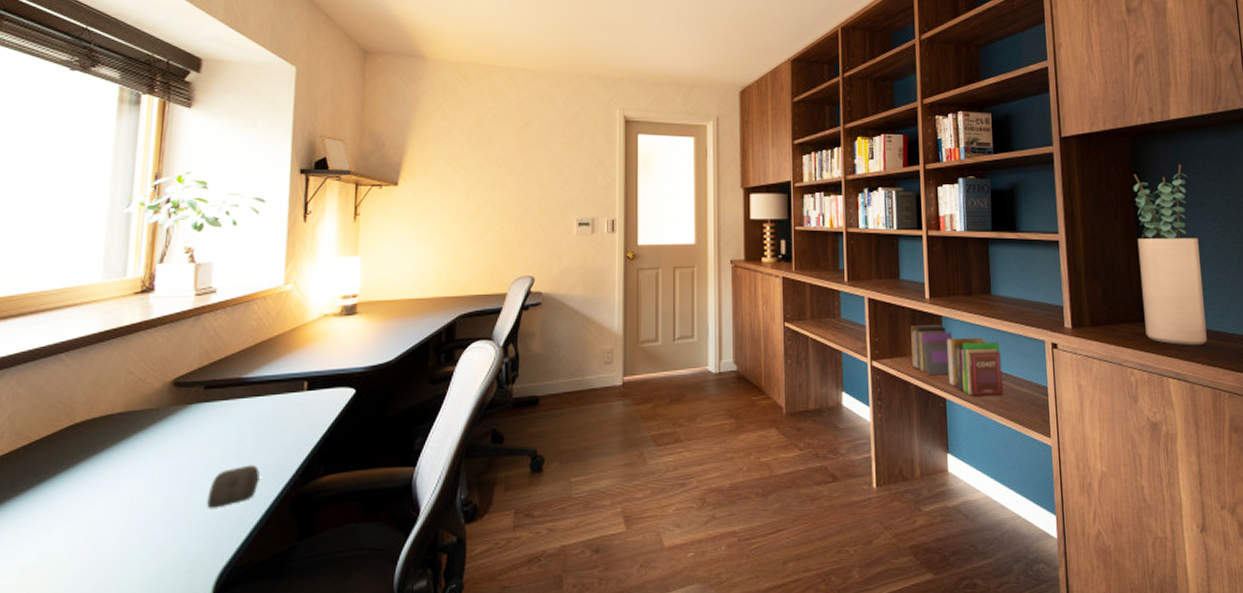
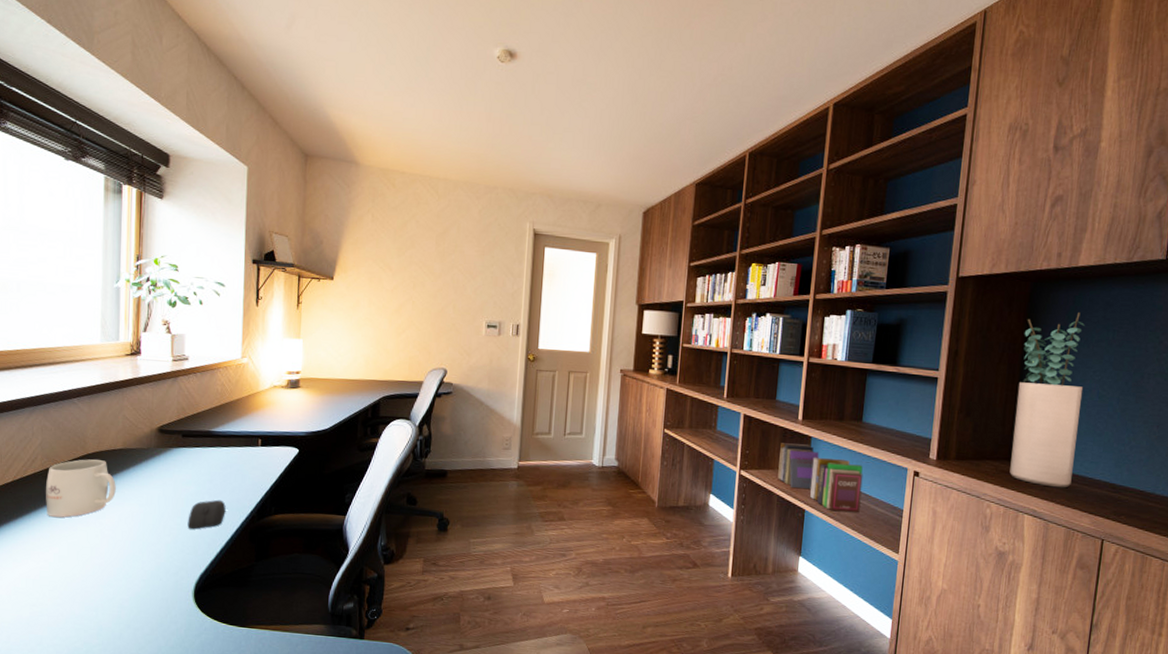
mug: none [10,430,112,515] -> present [45,459,116,518]

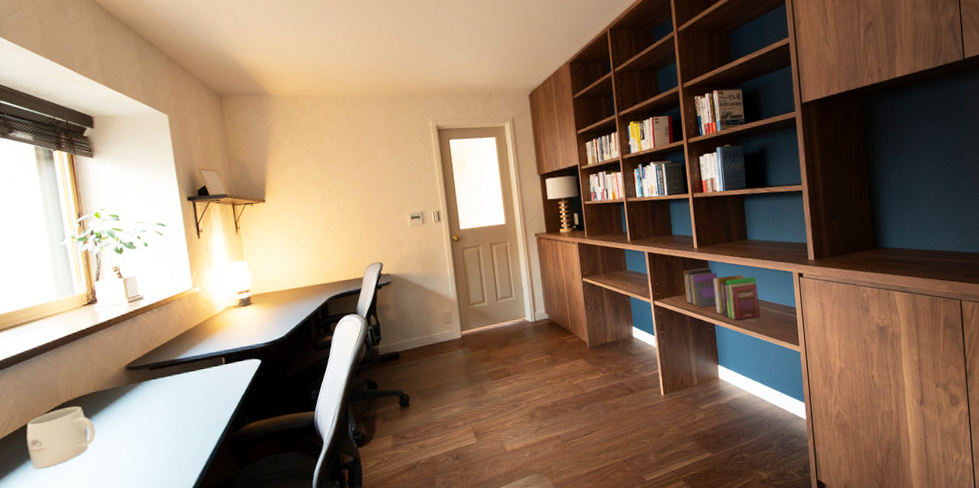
computer mouse: present [187,499,226,529] -> none [168,420,203,452]
vase: present [1009,313,1085,489] -> none [864,115,926,265]

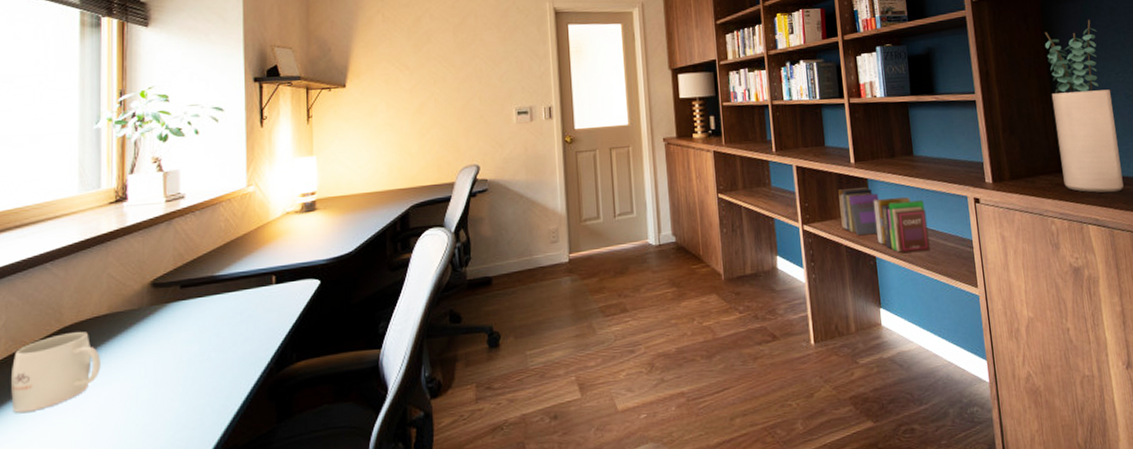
vase: none [864,115,926,265] -> present [1044,20,1124,193]

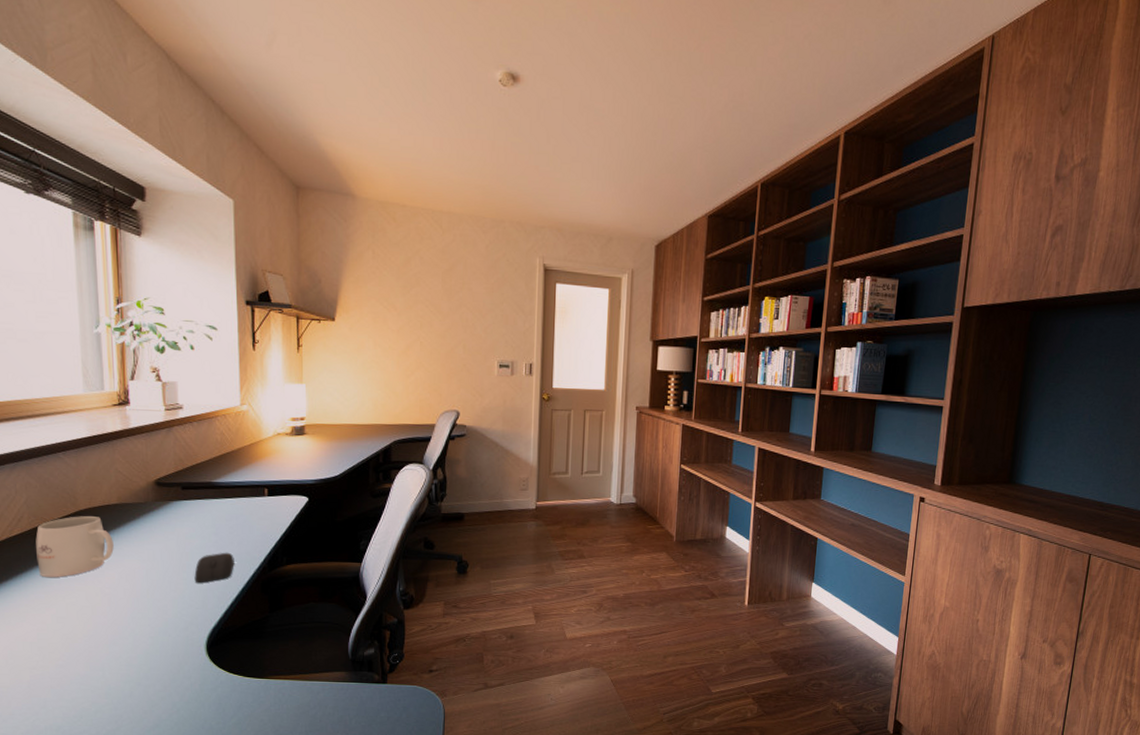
computer mouse: none [191,355,237,396] -> present [194,552,234,582]
books: present [838,187,879,236] -> none [791,474,831,519]
books: present [874,196,930,254] -> none [822,487,873,539]
vase: present [1044,20,1124,193] -> none [1008,340,1080,508]

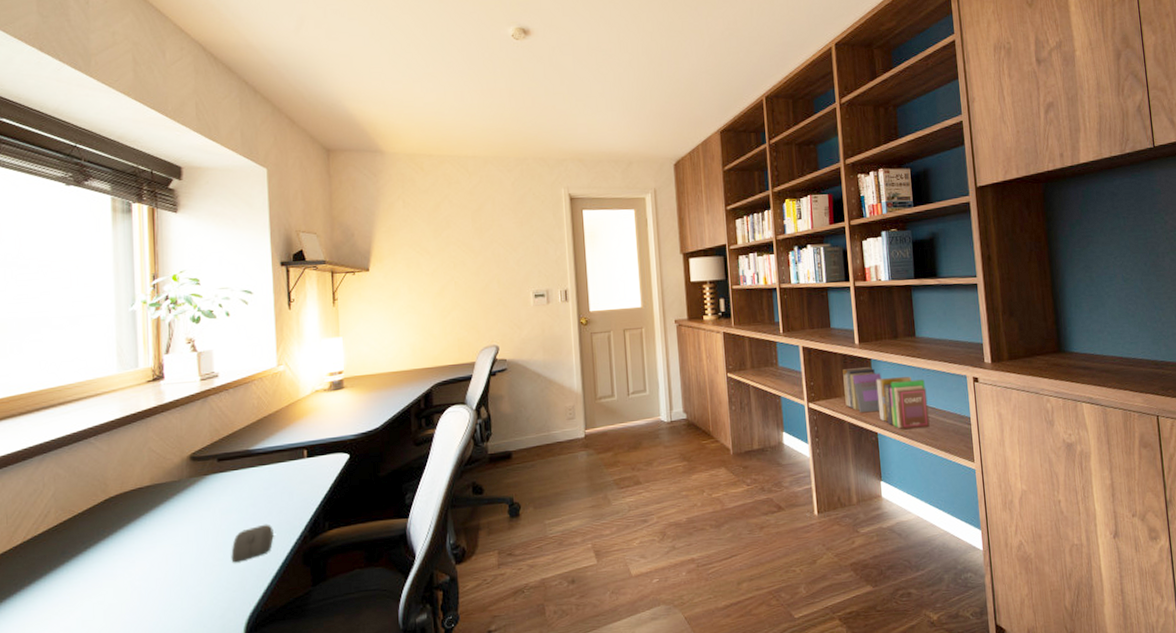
mug: present [35,516,114,578] -> none [61,502,146,577]
books: none [791,474,831,519] -> present [843,367,882,413]
books: none [822,487,873,539] -> present [877,376,930,430]

